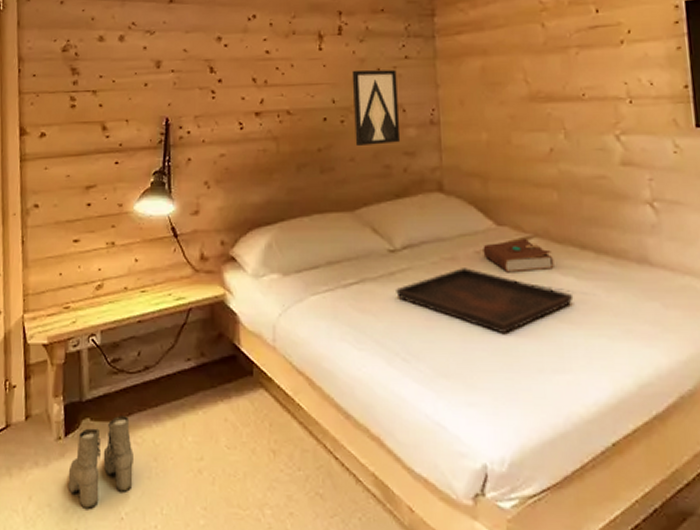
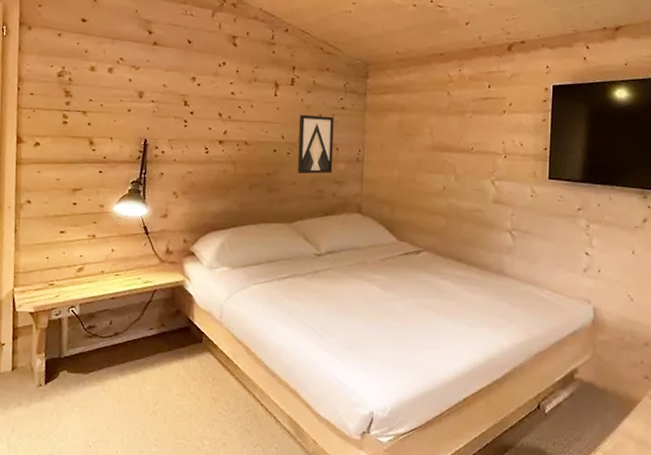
boots: present [68,416,134,509] -> none [46,369,102,439]
serving tray: present [396,268,574,335] -> none [318,270,448,320]
book: present [483,237,554,273] -> none [386,251,437,276]

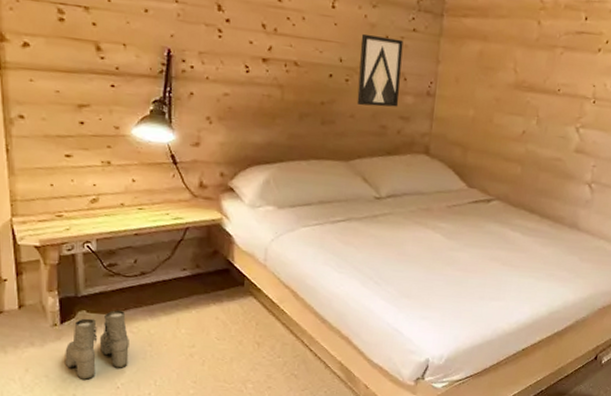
boots: none [46,369,102,439] -> present [65,310,129,380]

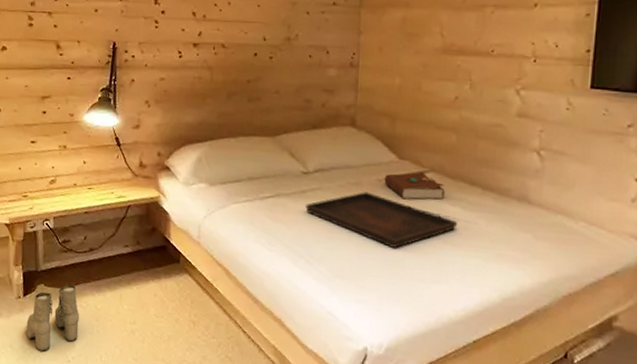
wall art: present [356,33,404,107] -> none [281,12,324,82]
serving tray: none [376,217,517,270] -> present [305,192,458,249]
book: none [453,199,508,226] -> present [384,171,445,200]

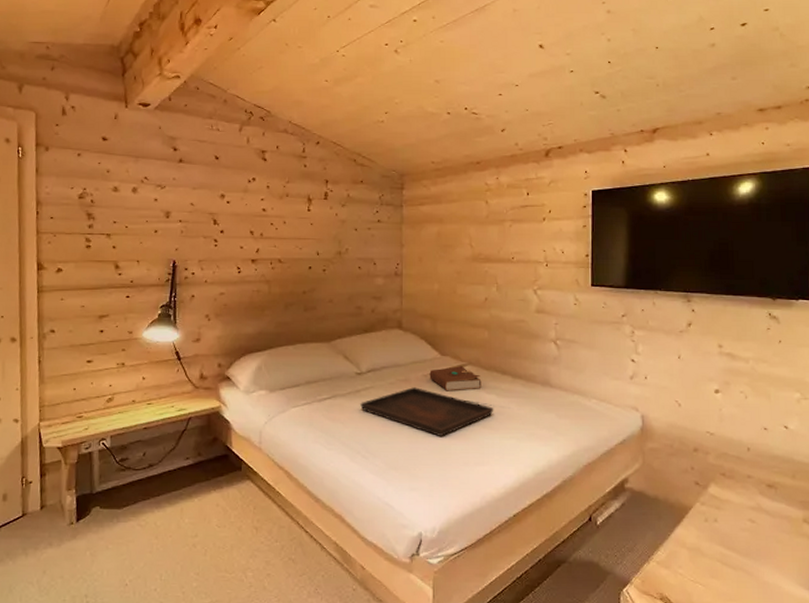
boots: present [26,284,79,352] -> none [79,504,138,578]

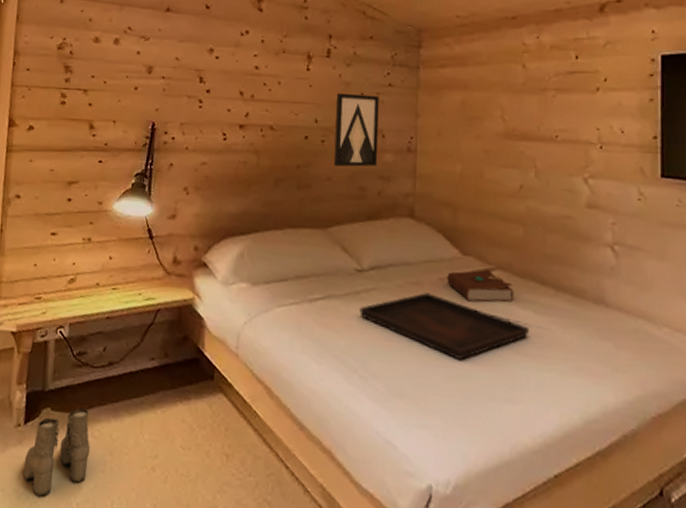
boots: none [79,504,138,578] -> present [23,408,90,497]
wall art: none [334,229,371,291] -> present [333,92,380,167]

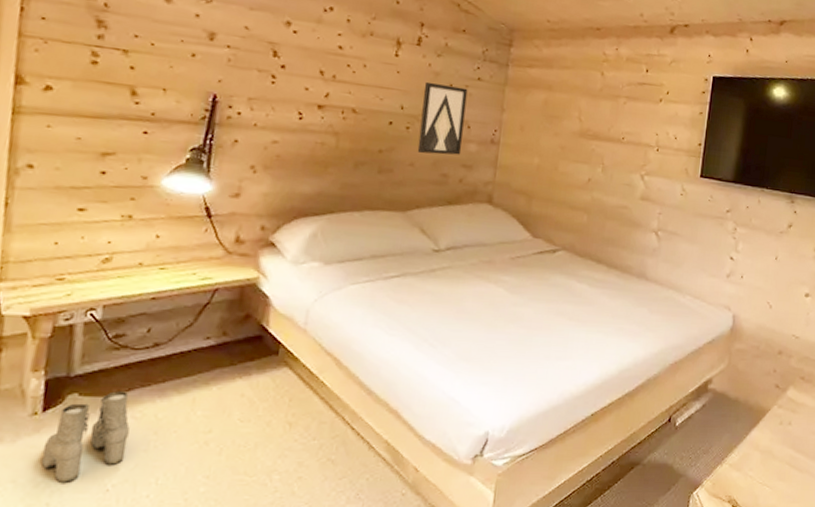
serving tray: present [359,293,530,361] -> none [433,270,584,328]
book: present [447,269,514,302] -> none [517,249,574,278]

